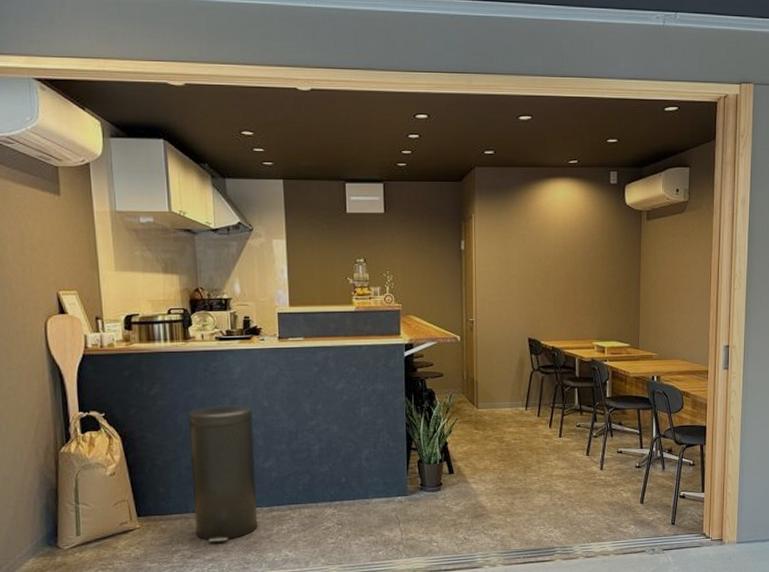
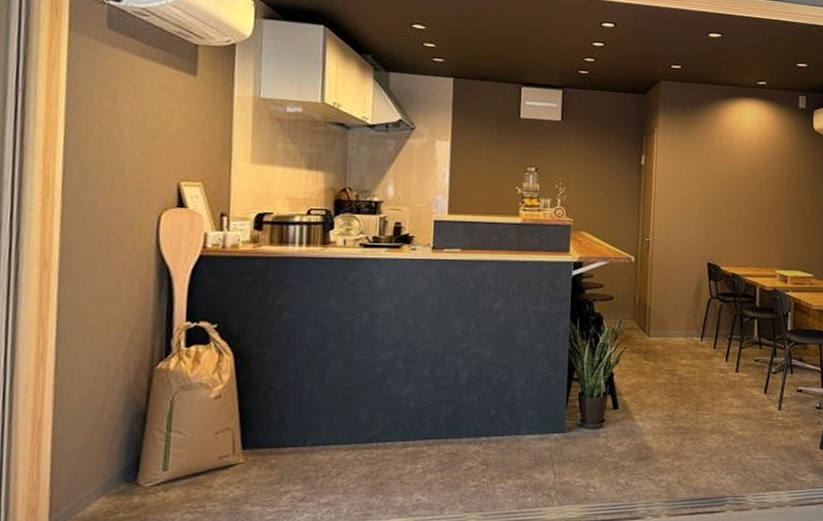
pedal bin: present [187,405,258,542] -> none [311,321,394,482]

